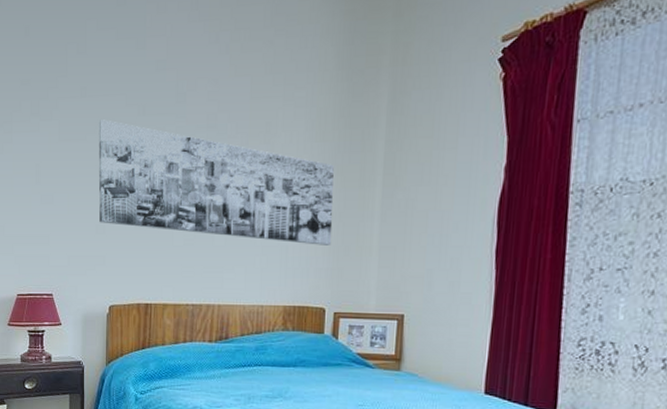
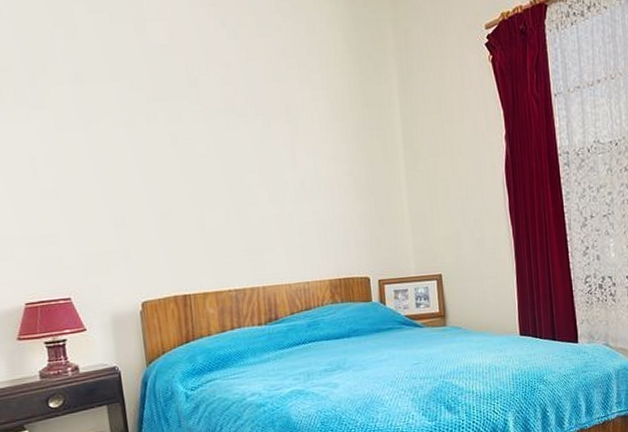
wall art: present [98,120,334,245] -> none [102,106,366,219]

